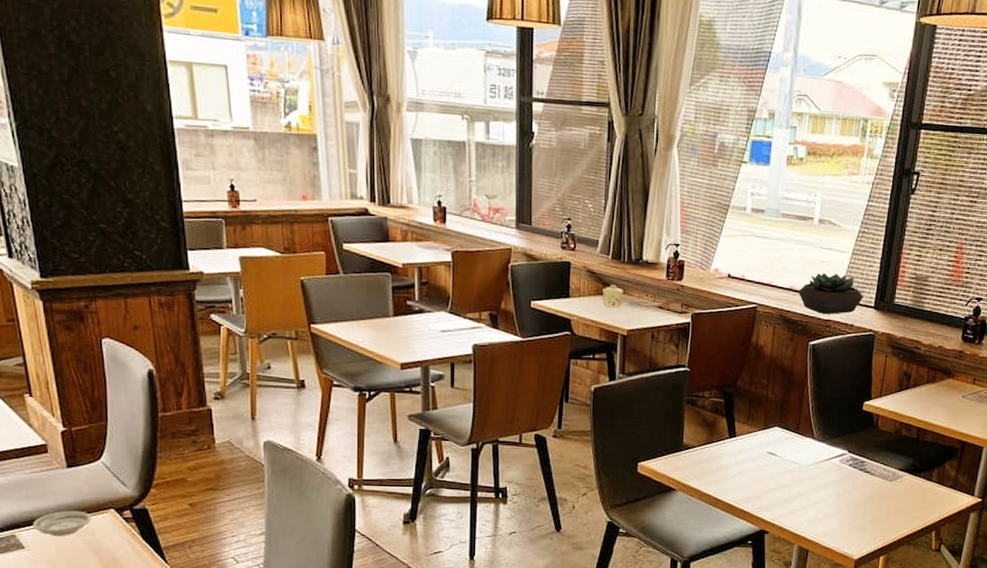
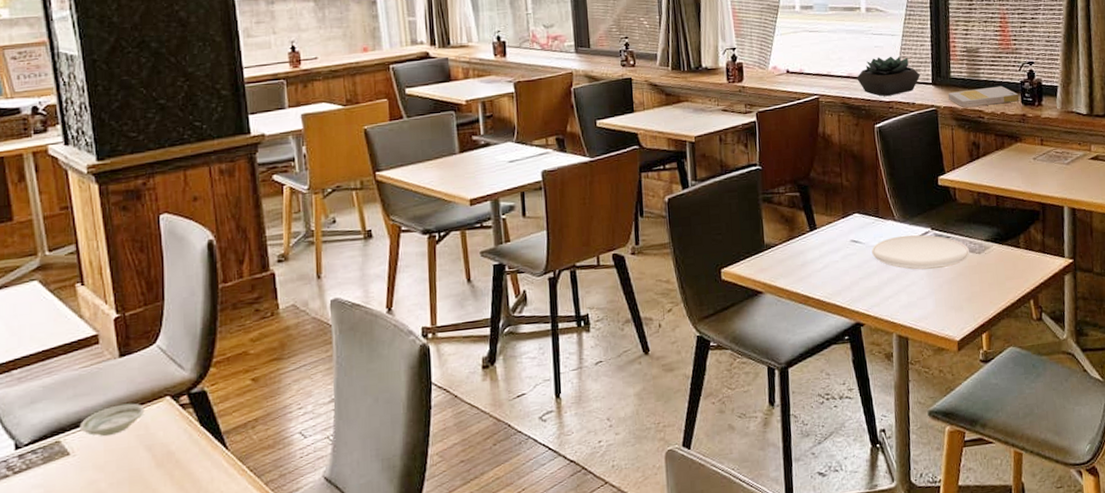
sugar bowl: present [601,284,624,308] -> none [665,94,688,117]
plate: none [786,454,882,491] -> present [871,234,970,270]
book: none [887,318,961,337] -> present [948,86,1019,108]

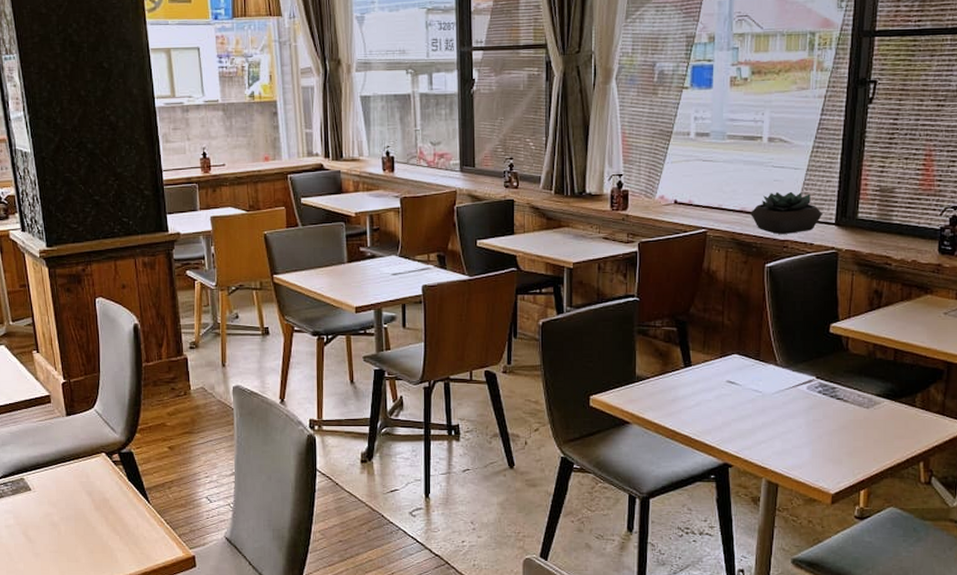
saucer: present [79,403,145,436] -> none [38,455,86,479]
plate: present [871,234,970,270] -> none [748,381,857,419]
book: present [948,86,1019,108] -> none [852,231,936,253]

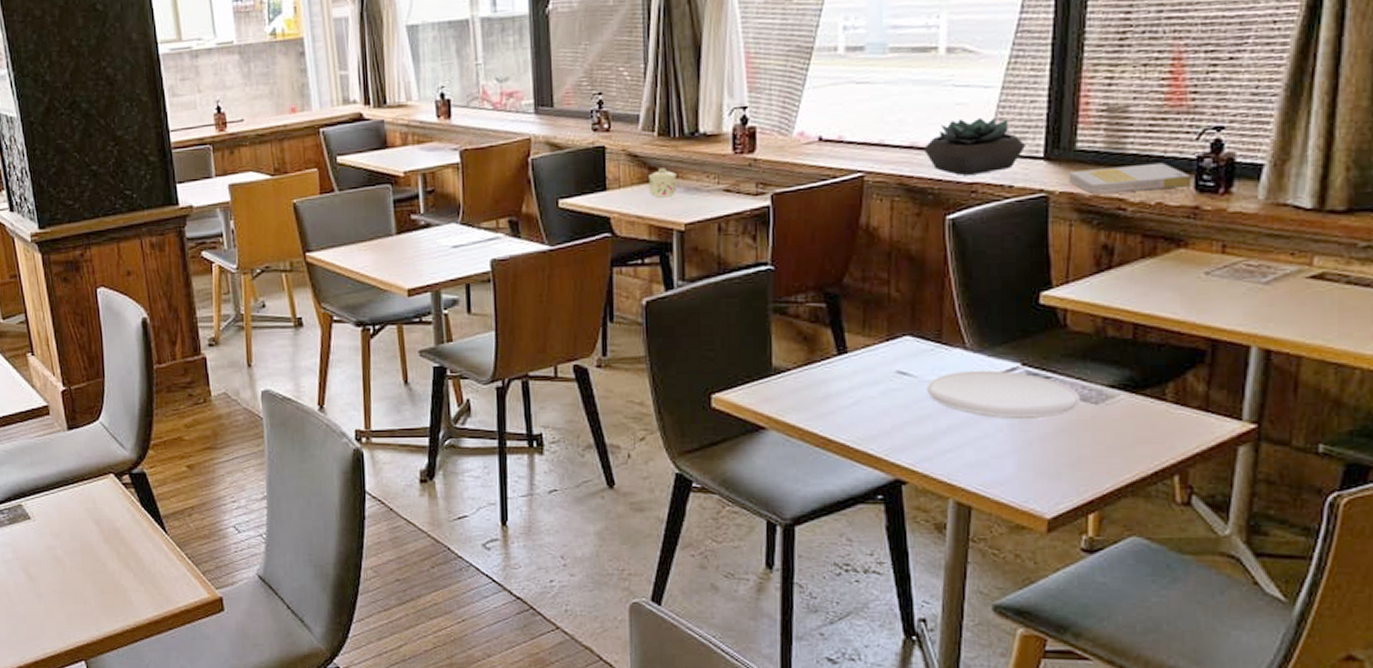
sugar bowl: none [546,219,568,242] -> present [647,167,677,198]
plate: none [748,381,857,419] -> present [926,370,1081,420]
book: none [852,231,936,253] -> present [1068,162,1191,195]

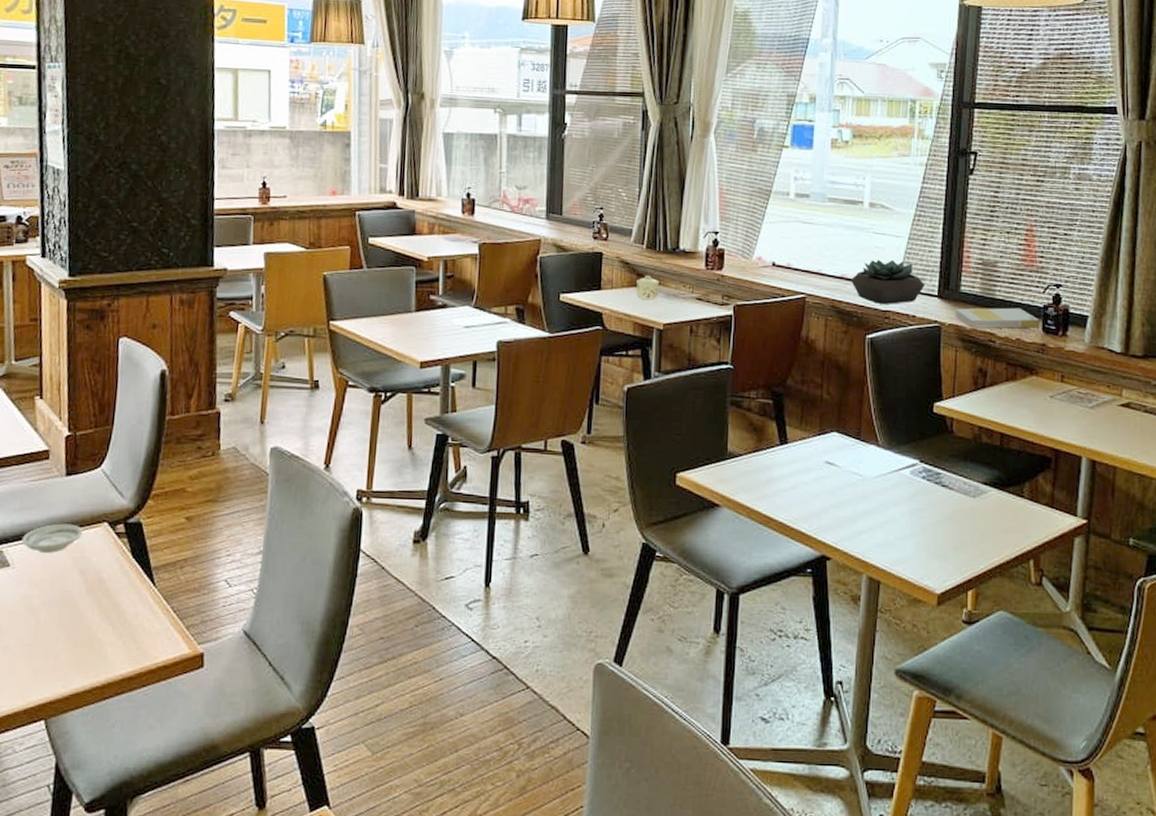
saucer: none [37,476,92,505] -> present [21,523,83,553]
plate: present [926,370,1081,420] -> none [848,464,963,508]

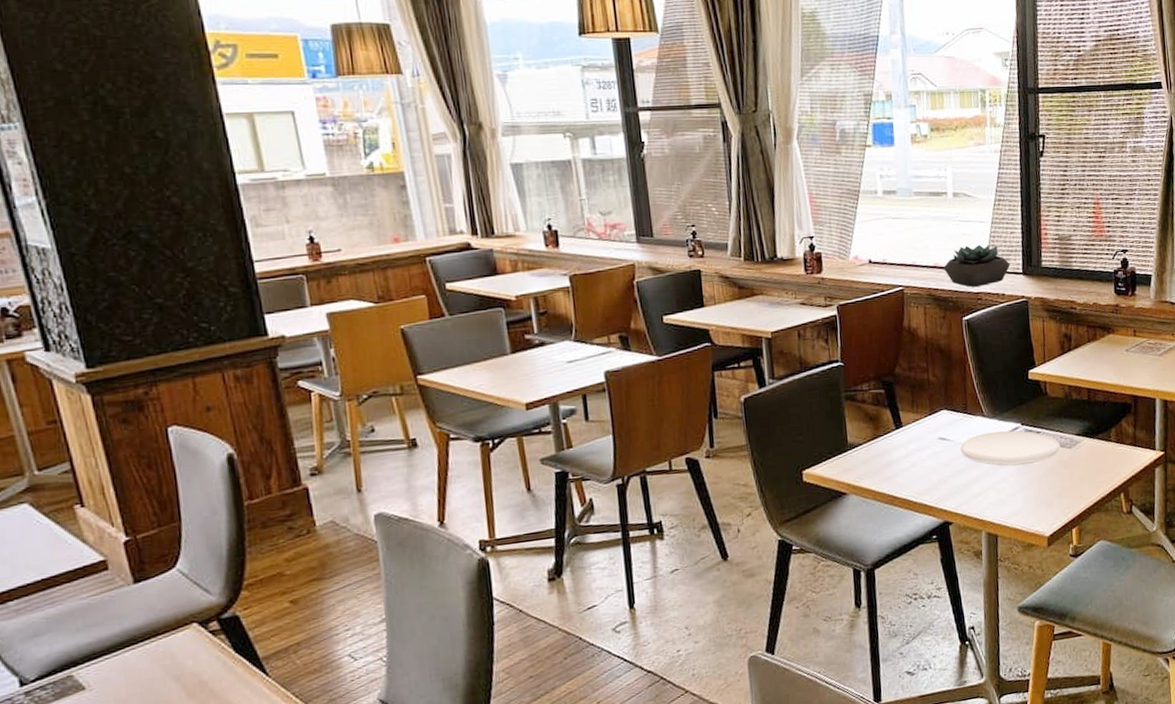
saucer: present [21,523,83,553] -> none [93,631,169,668]
sugar bowl: present [635,275,659,300] -> none [738,286,763,312]
plate: none [848,464,963,508] -> present [960,430,1061,466]
book: present [955,307,1040,329] -> none [1039,275,1112,299]

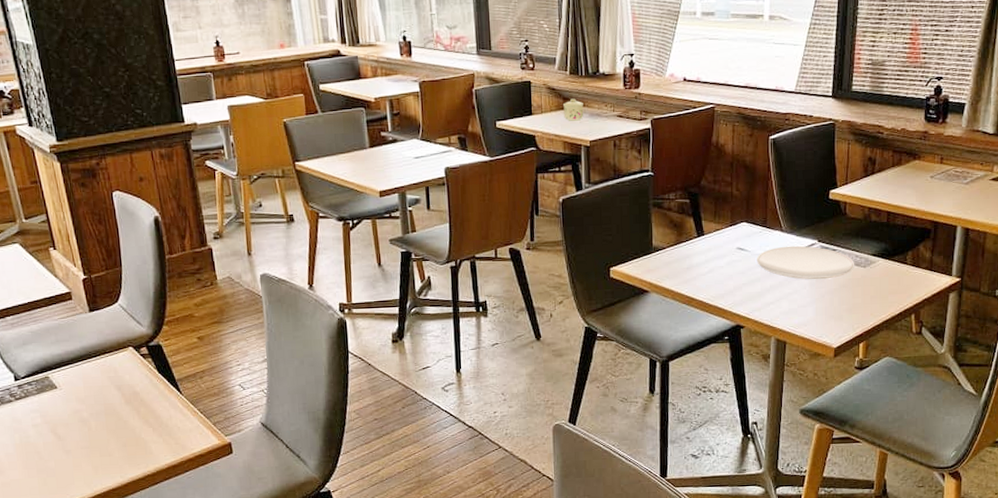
sugar bowl: none [738,286,763,312] -> present [562,98,584,121]
succulent plant: present [944,244,1011,287] -> none [754,66,821,108]

